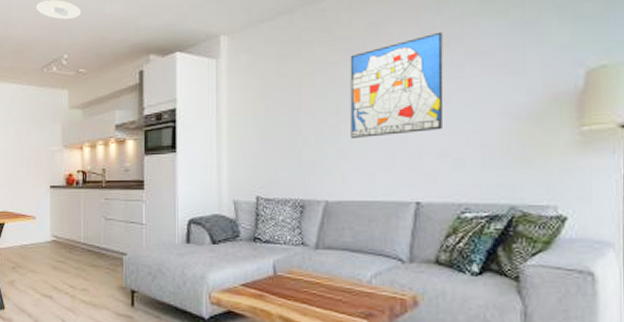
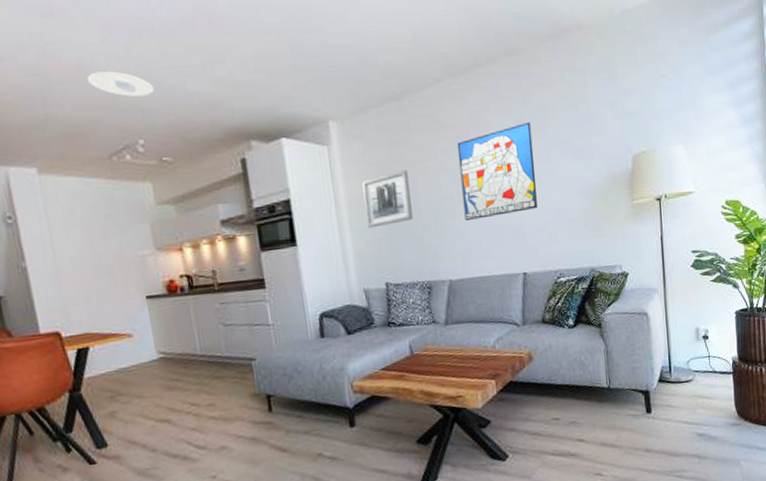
wall art: none [245,83,293,140] -> present [362,170,413,228]

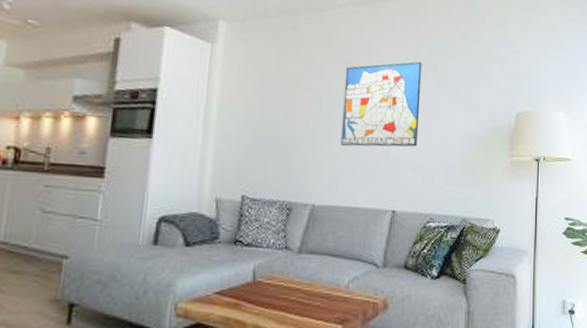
wall art: present [362,170,413,228] -> none [236,82,290,135]

